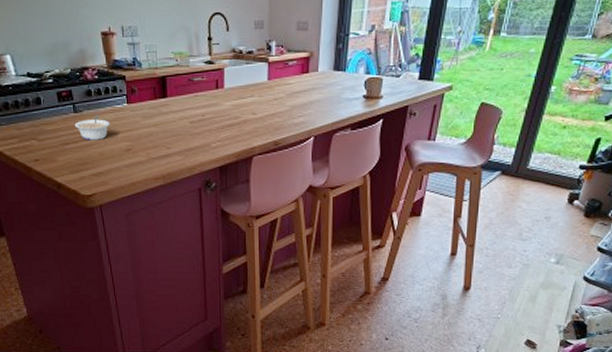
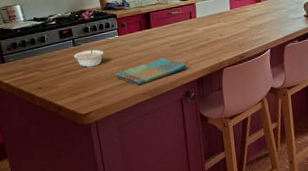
dish towel: none [123,136,208,168] -> present [115,57,186,86]

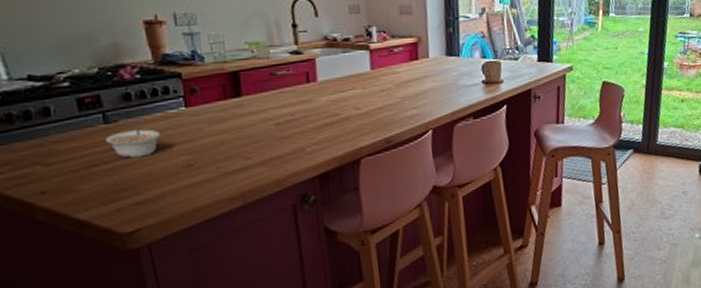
dish towel: present [115,57,186,86] -> none [181,142,302,186]

